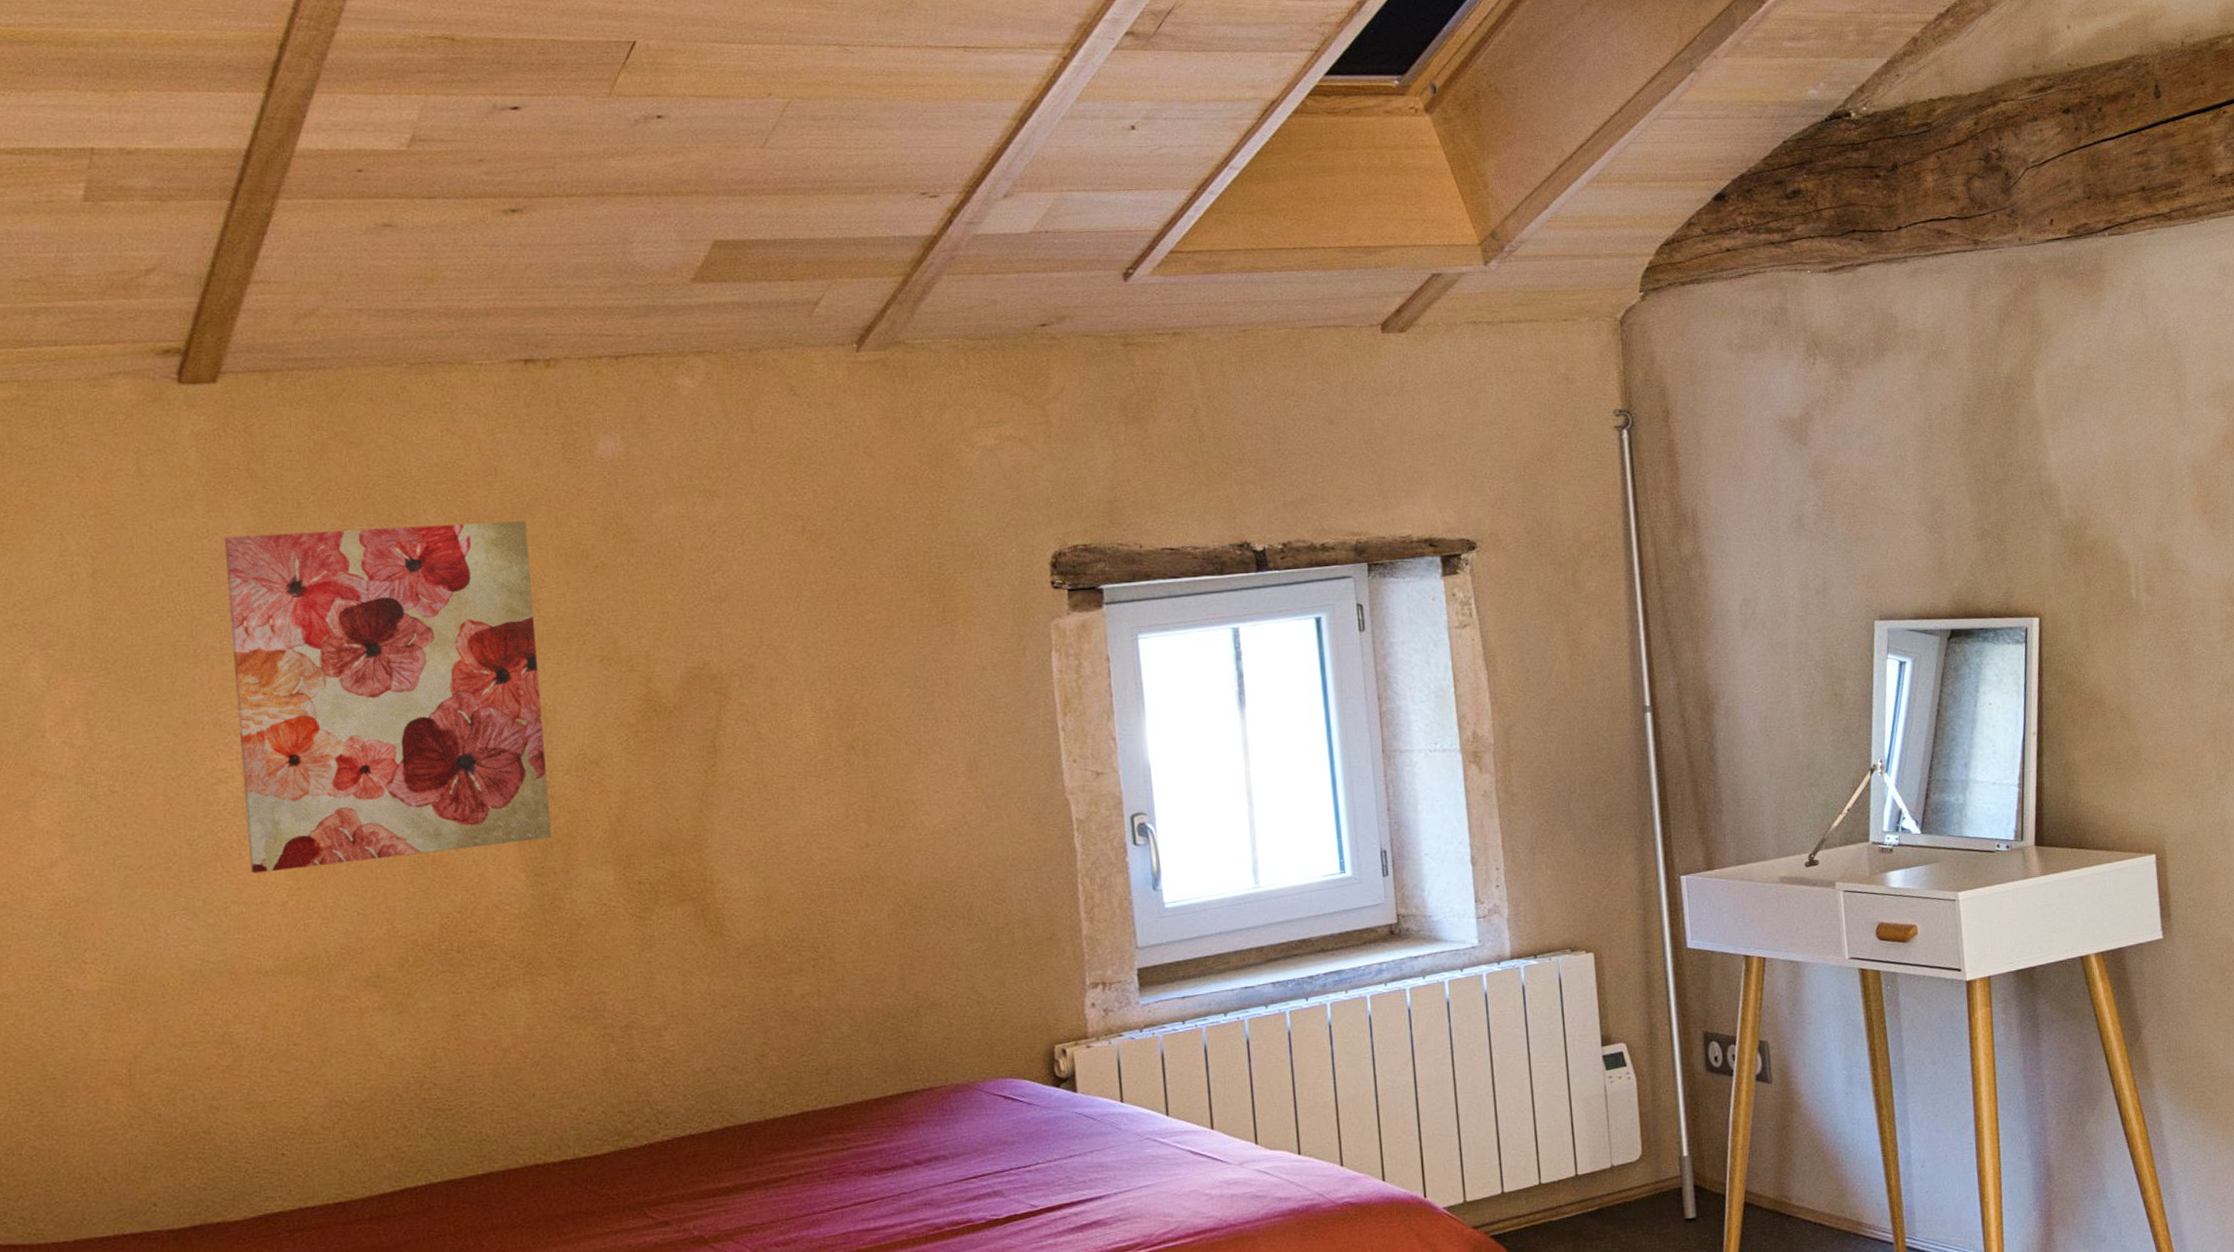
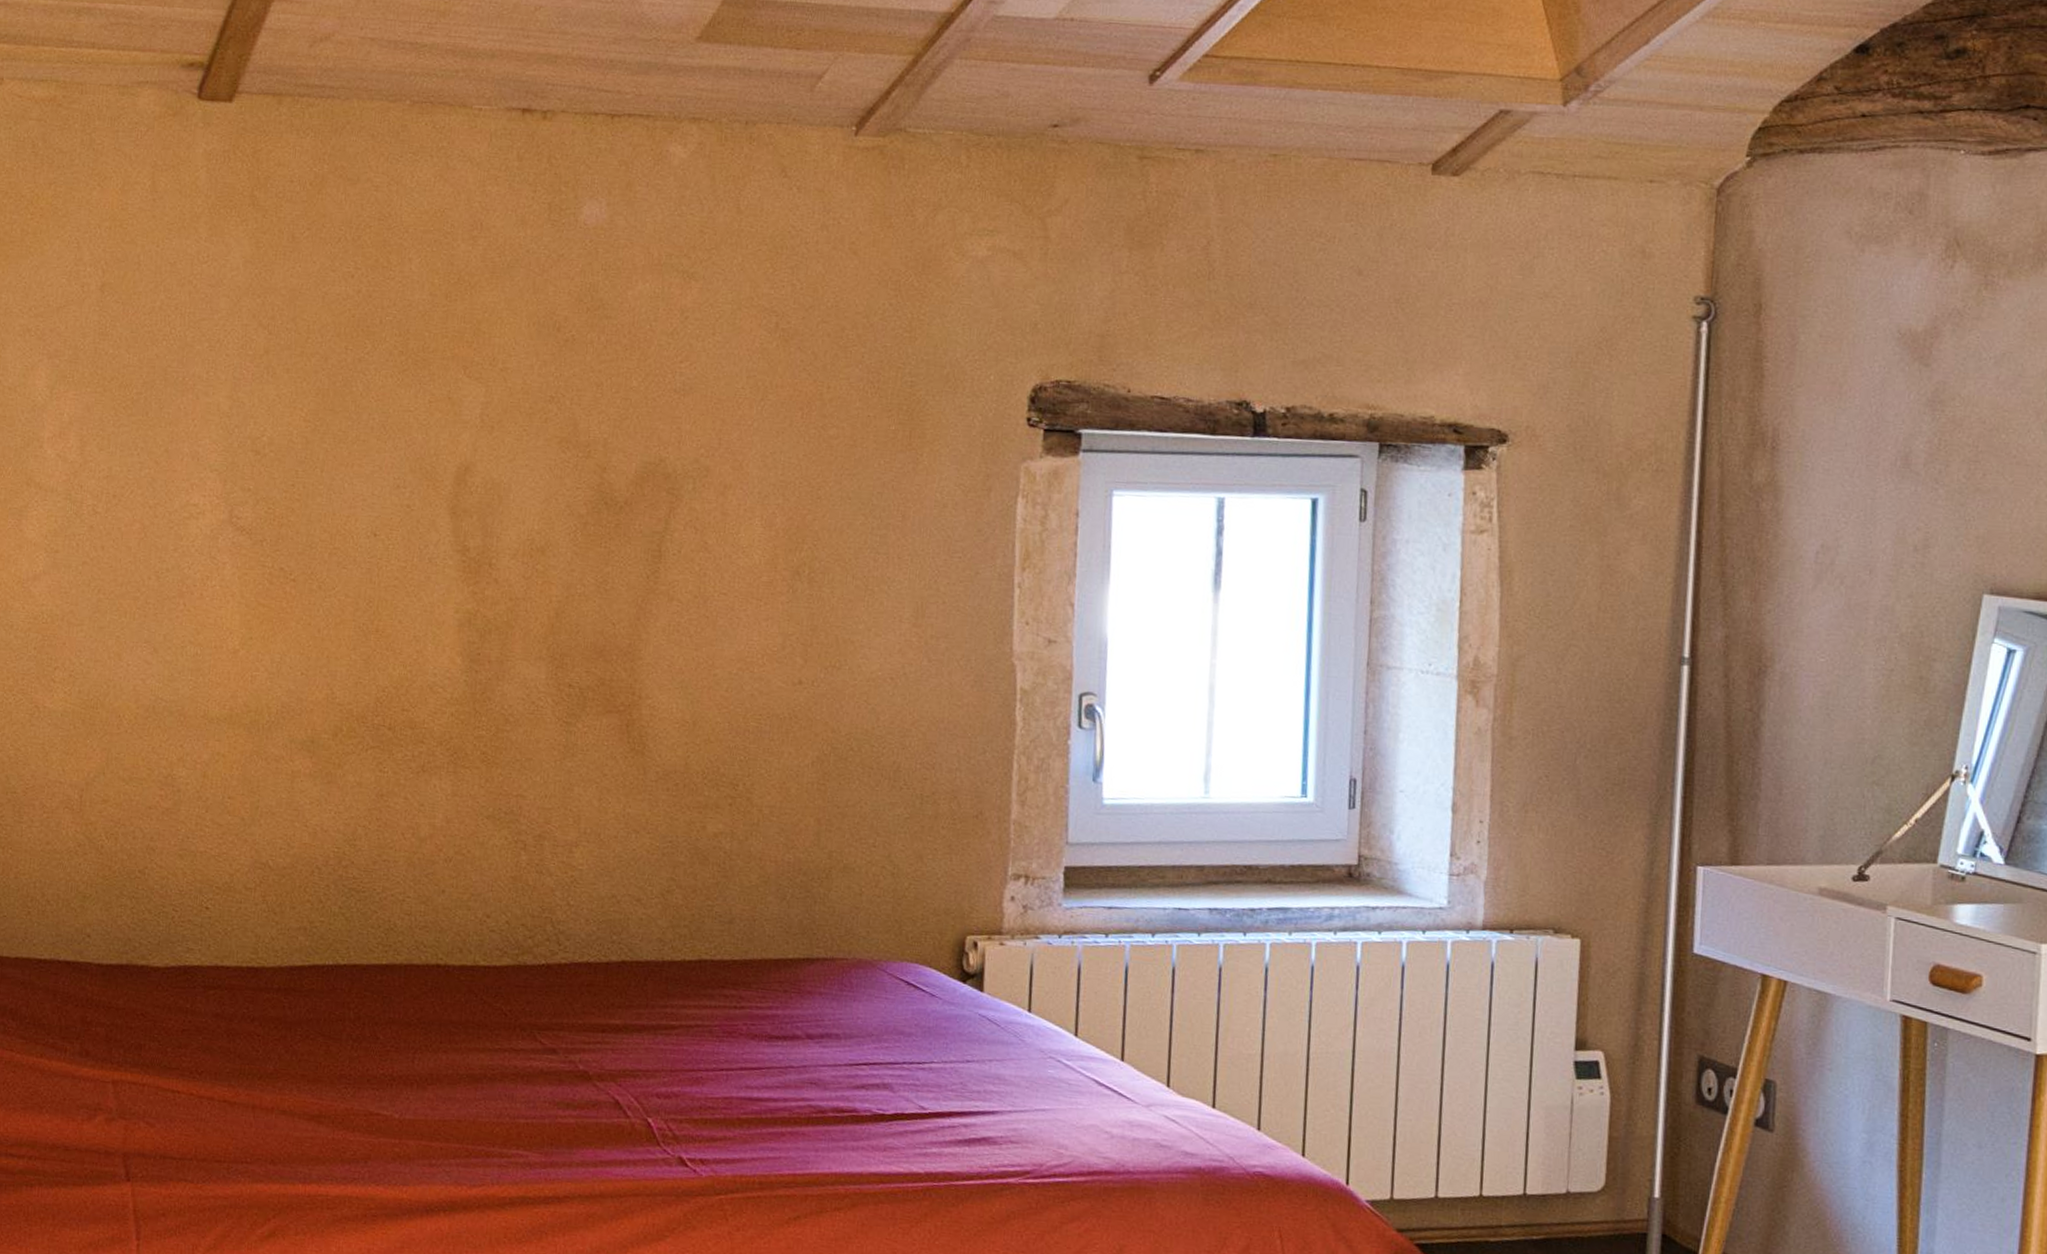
wall art: present [224,521,551,874] -> none [209,264,505,624]

